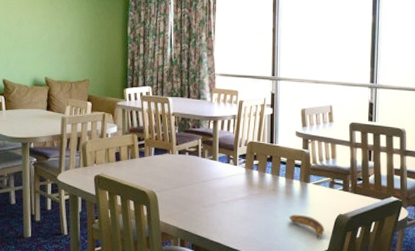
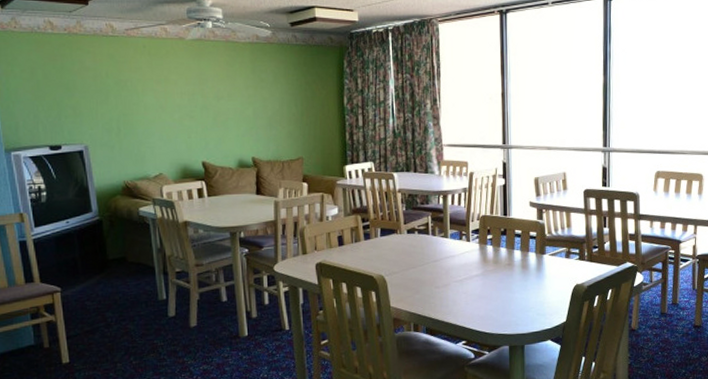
banana: present [289,214,324,238] -> none [525,287,562,311]

